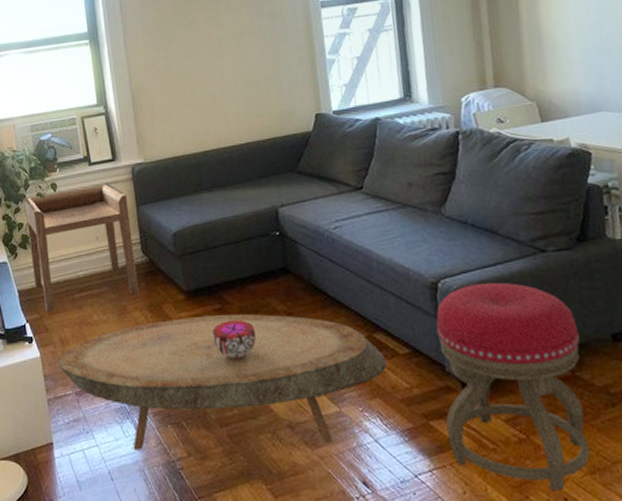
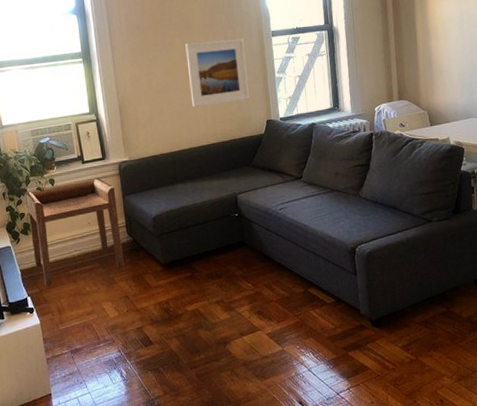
coffee table: present [58,314,387,450] -> none [55,278,318,394]
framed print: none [211,11,293,98] -> present [185,38,249,108]
decorative bowl: present [212,320,257,359] -> none [184,284,220,315]
stool: present [436,282,590,491] -> none [354,246,458,395]

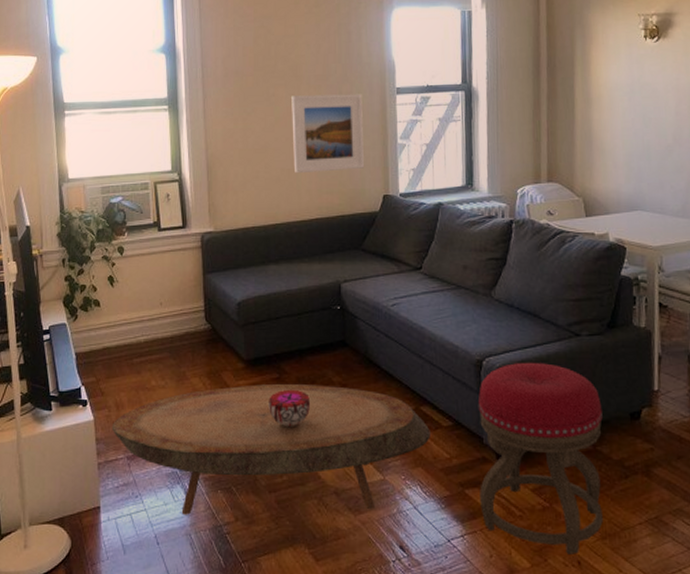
side table: present [26,177,124,286] -> none [89,249,199,375]
coffee table: none [55,278,318,394] -> present [111,385,431,515]
decorative bowl: none [184,284,220,315] -> present [269,390,311,427]
stool: none [354,246,458,395] -> present [478,362,603,555]

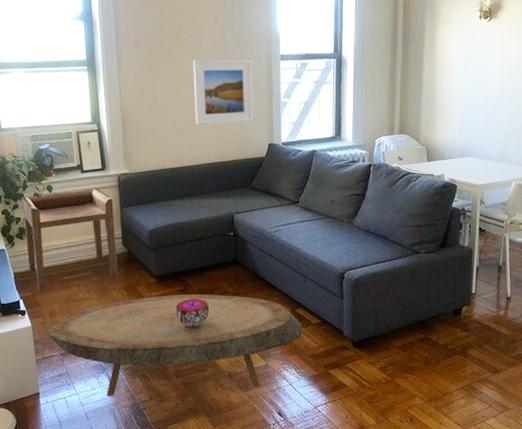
side table: none [89,249,199,375] -> present [22,187,118,290]
stool: present [478,362,603,555] -> none [340,274,433,414]

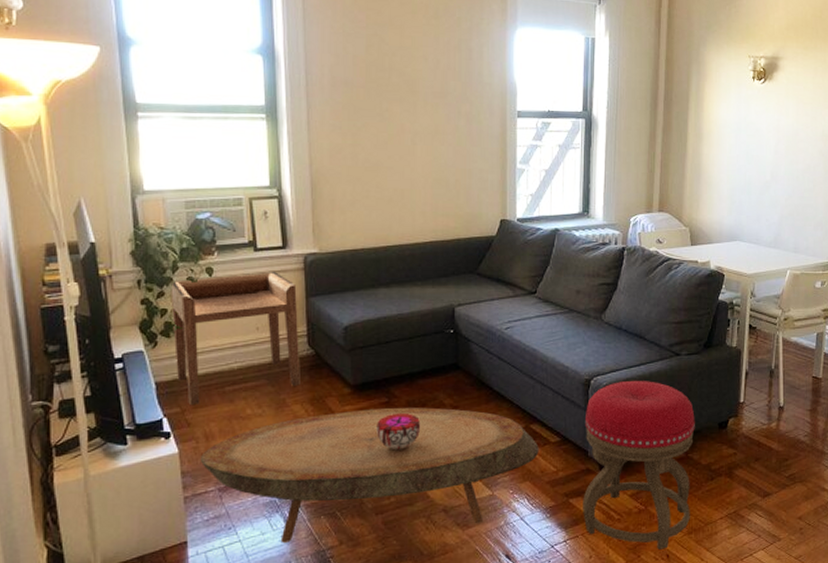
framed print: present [193,59,253,126] -> none [406,112,482,195]
stool: none [340,274,433,414] -> present [583,380,695,550]

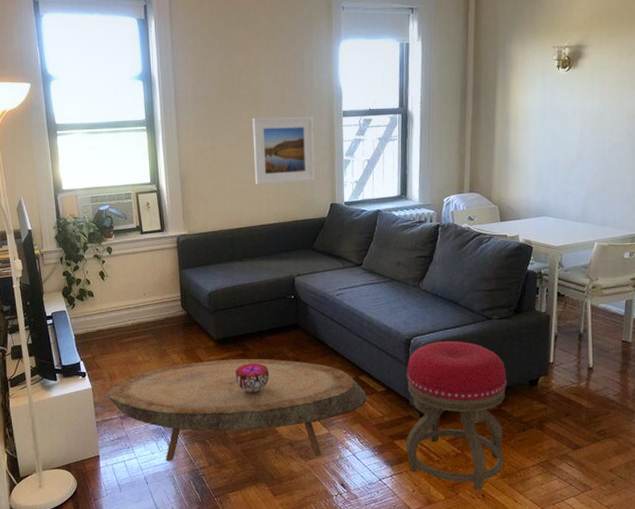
side table: present [170,271,301,405] -> none [83,249,177,352]
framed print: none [406,112,482,195] -> present [252,116,314,185]

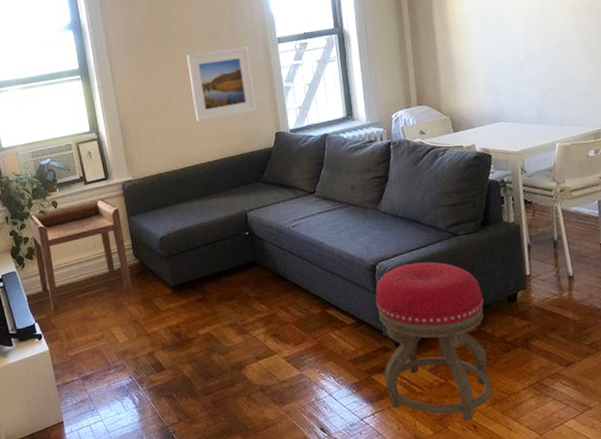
side table: none [83,249,177,352] -> present [29,198,132,311]
coffee table: present [106,359,367,461] -> none [64,300,338,421]
decorative bowl: present [235,364,270,393] -> none [195,307,233,339]

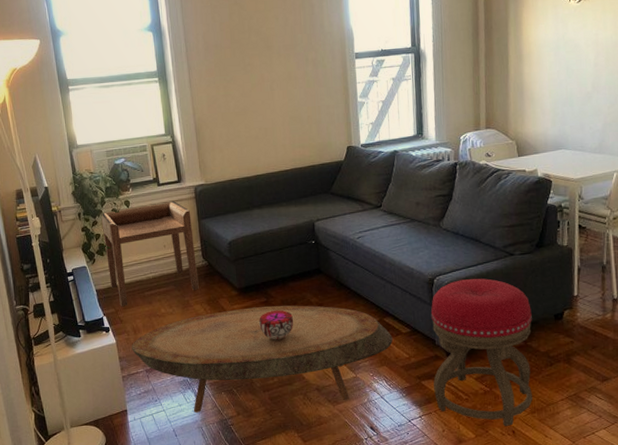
coffee table: none [64,300,338,421] -> present [131,305,393,413]
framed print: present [186,46,256,122] -> none [265,60,330,132]
decorative bowl: none [195,307,233,339] -> present [259,310,294,340]

